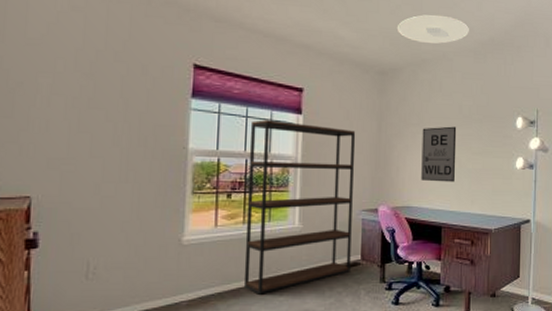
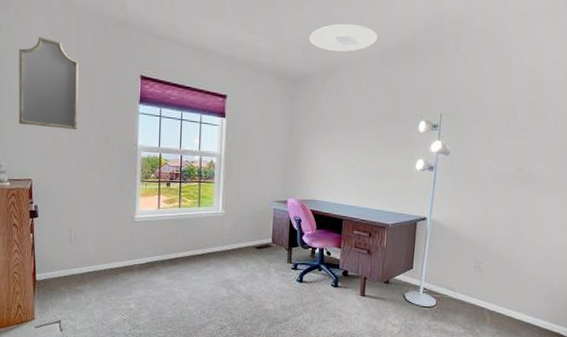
home mirror: none [13,13,108,130] -> present [18,37,78,129]
shelving unit: present [243,120,356,295] -> none [179,122,270,265]
wall art: present [421,126,457,182] -> none [326,129,361,181]

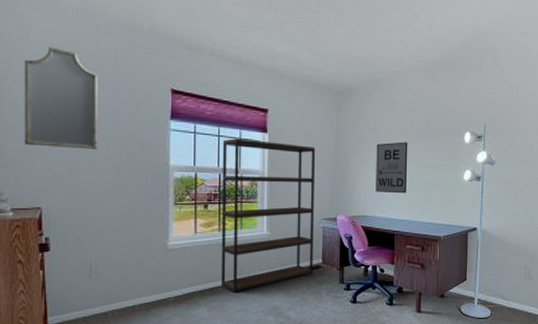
shelving unit: none [179,122,270,265] -> present [220,138,316,293]
ceiling light: present [309,23,377,52] -> none [352,36,420,64]
wall art: none [326,129,361,181] -> present [376,142,408,194]

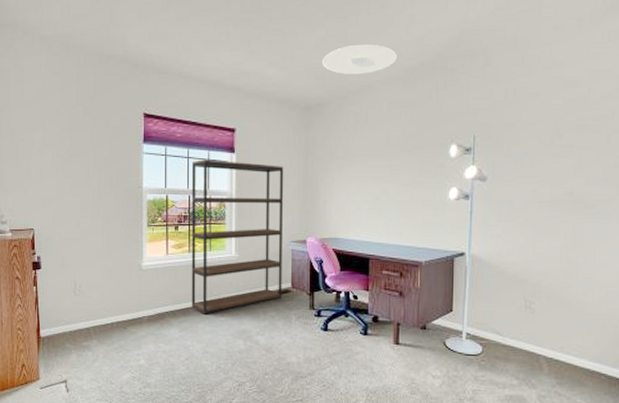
home mirror: present [24,47,98,149] -> none [18,79,80,174]
ceiling light: none [352,36,420,64] -> present [321,43,397,74]
wall art: present [376,142,408,194] -> none [348,158,384,214]

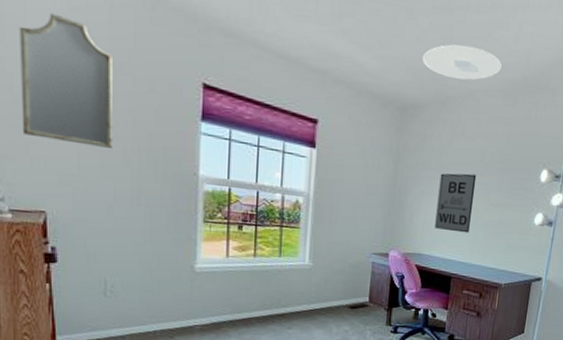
home mirror: none [18,79,80,174] -> present [19,13,114,148]
shelving unit: present [191,159,284,314] -> none [254,150,371,326]
wall art: none [348,158,384,214] -> present [435,173,477,233]

